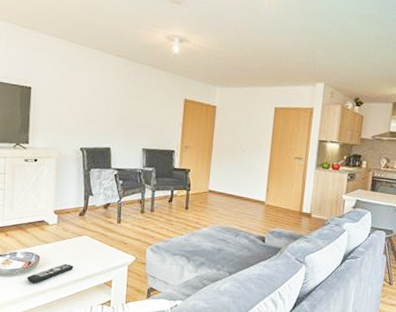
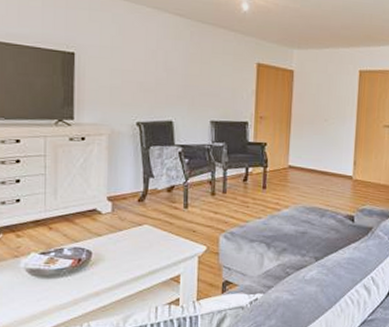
remote control: present [27,263,74,284] -> none [77,258,134,284]

